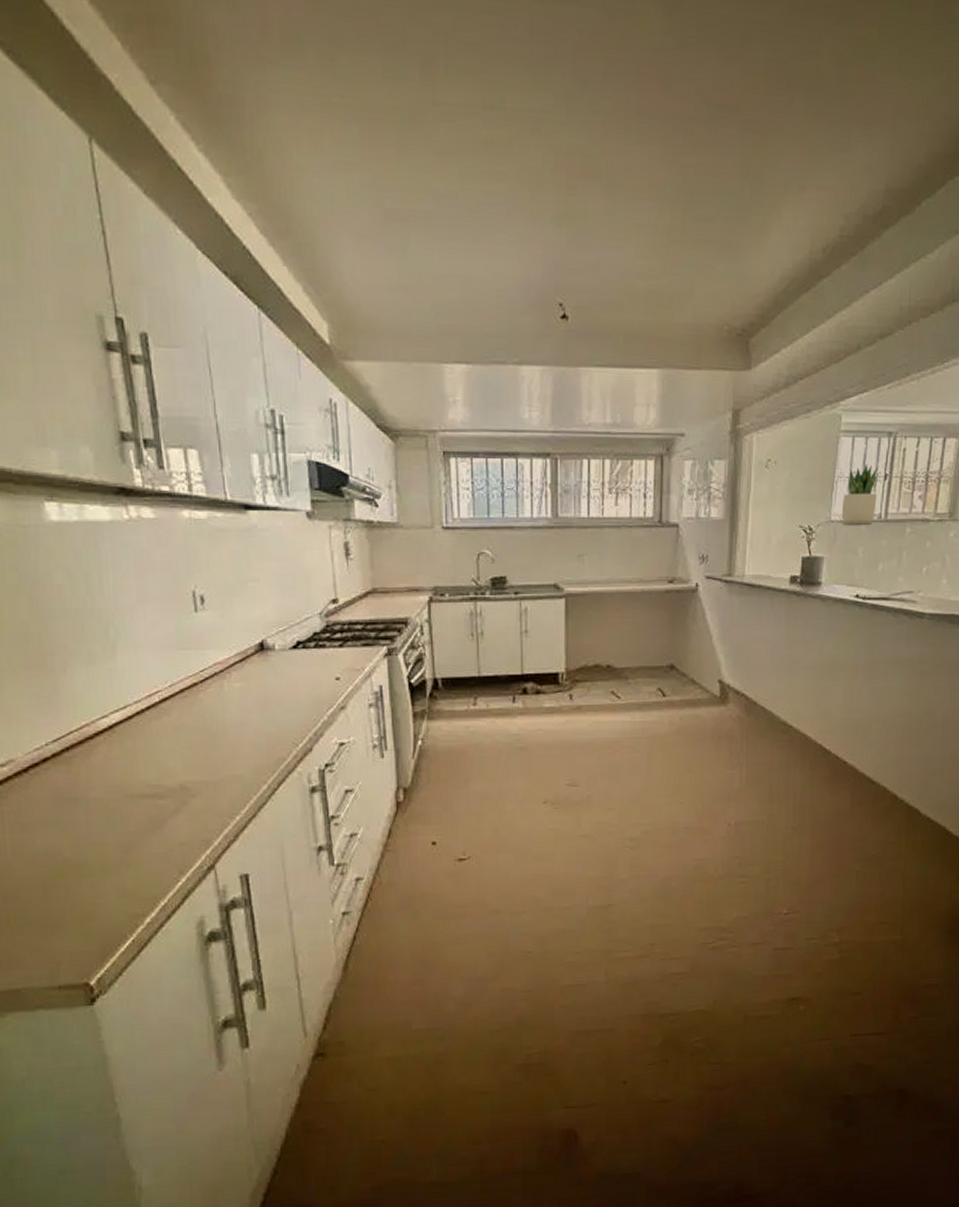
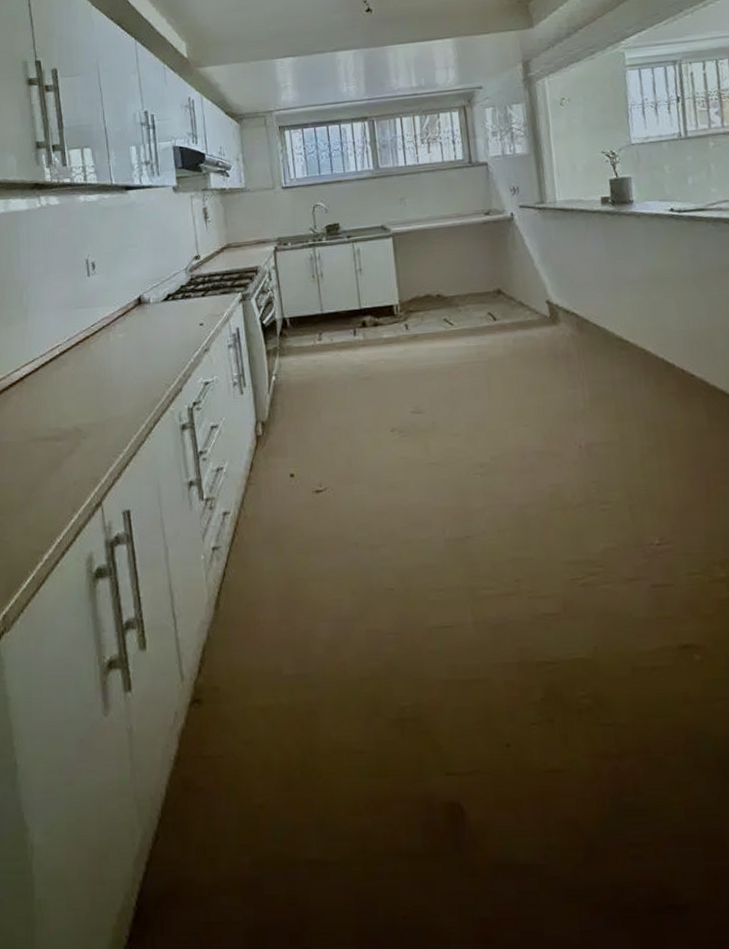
planter: present [841,463,878,526] -> none [639,90,675,147]

